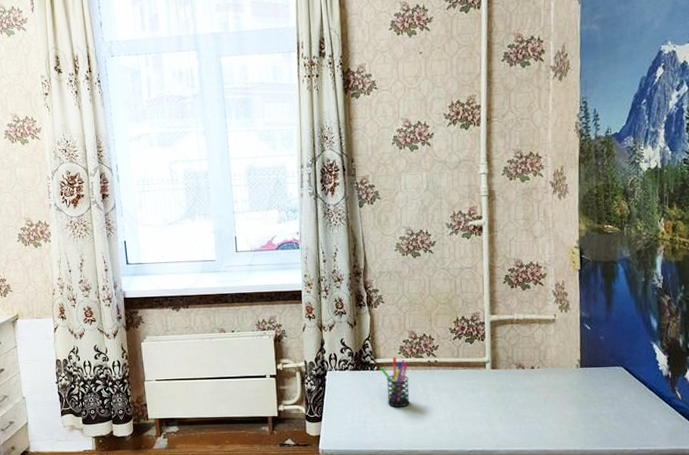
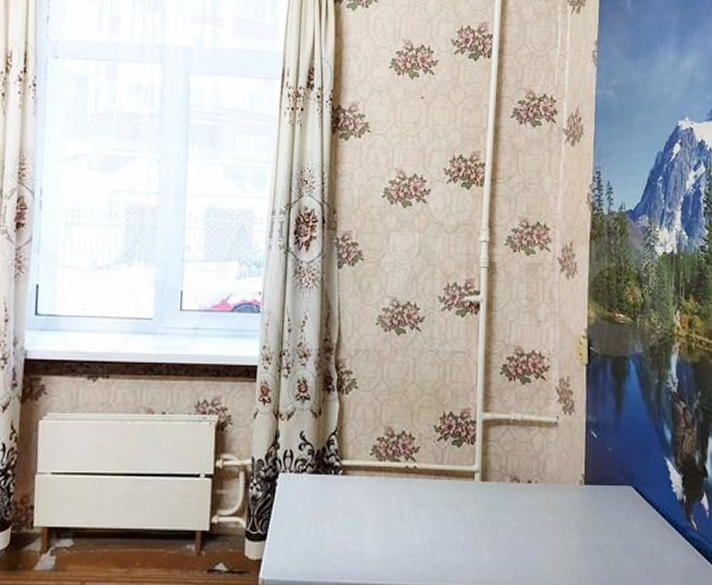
pen holder: present [380,357,410,407] -> none [346,459,381,525]

